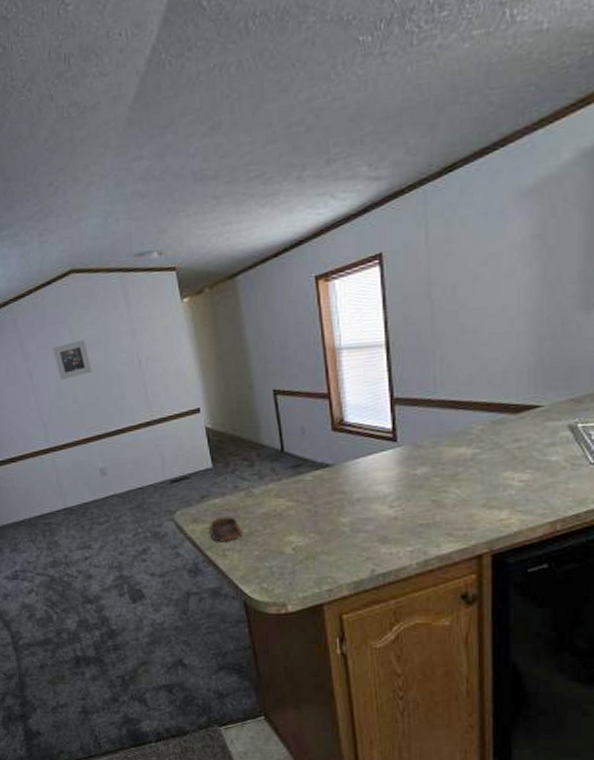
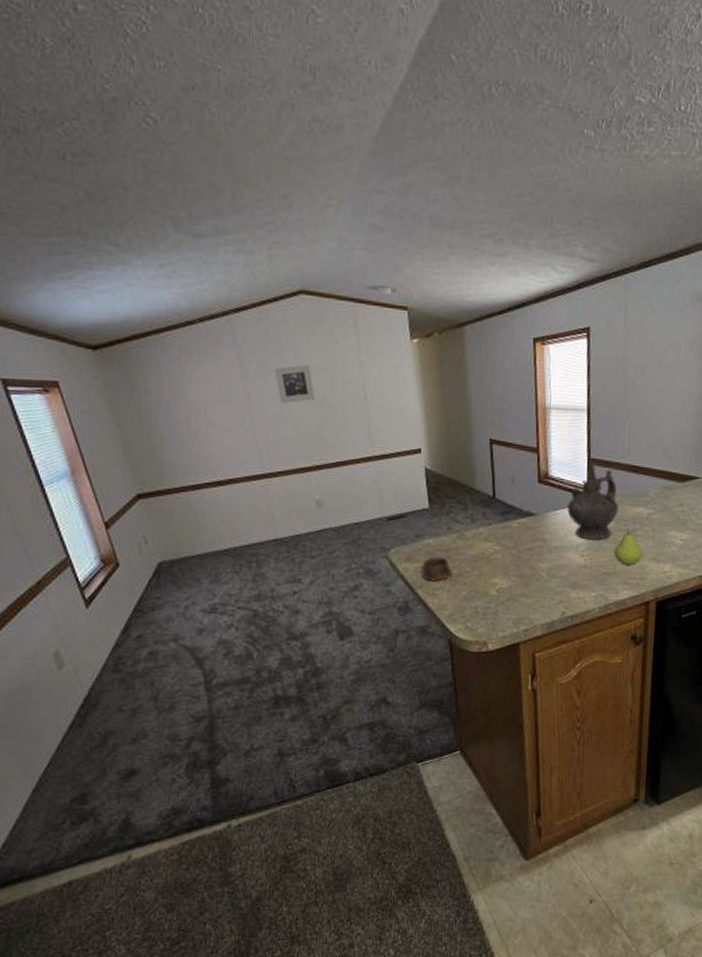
ceremonial vessel: none [369,403,435,489] -> present [567,463,619,540]
fruit: none [431,473,469,514] -> present [614,529,643,565]

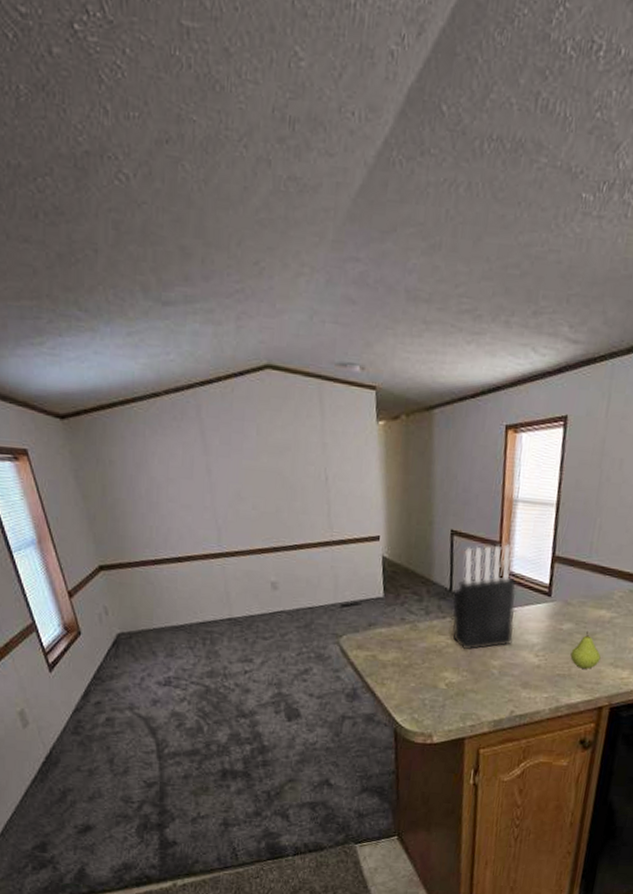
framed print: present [275,364,315,404] -> none [237,443,276,483]
cup: present [422,557,453,582] -> none [372,646,403,671]
knife block: none [496,450,558,555] -> present [452,544,517,651]
ceremonial vessel: present [567,463,619,540] -> none [525,560,581,641]

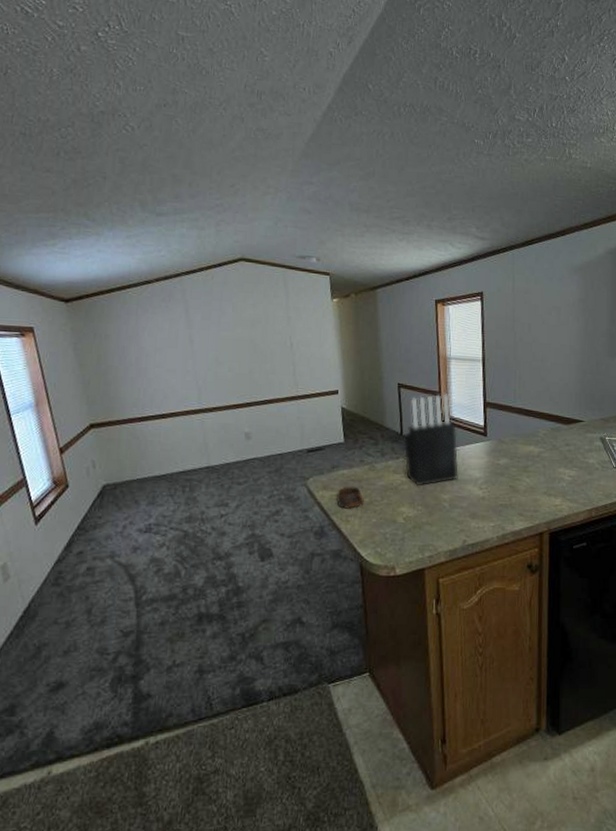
cup: none [372,646,403,671] -> present [336,486,364,509]
fruit: present [570,631,601,669] -> none [509,465,535,498]

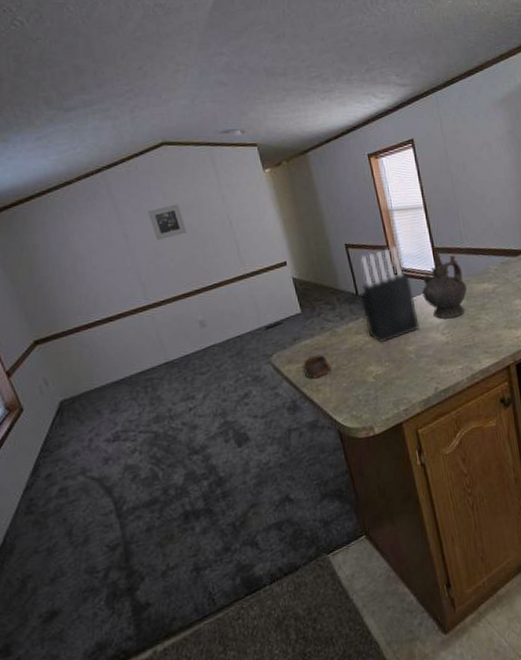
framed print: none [215,318,249,350] -> present [148,204,187,241]
ceremonial vessel: none [466,406,513,475] -> present [422,251,468,320]

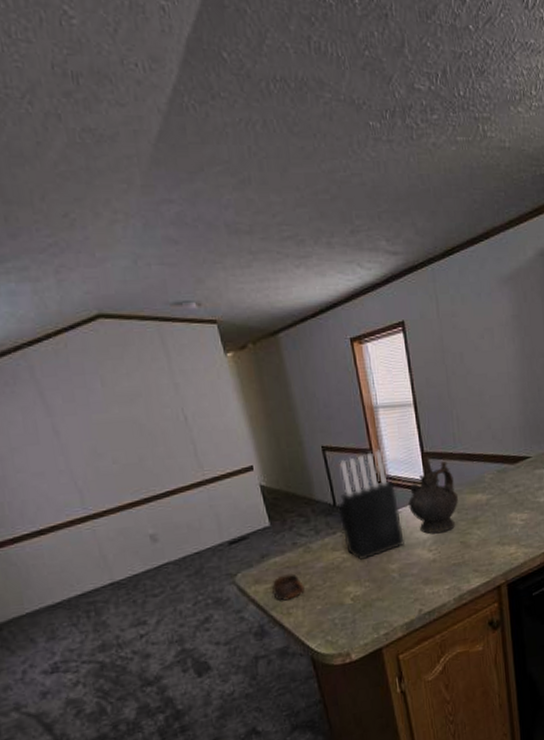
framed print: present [148,204,187,241] -> none [83,393,132,439]

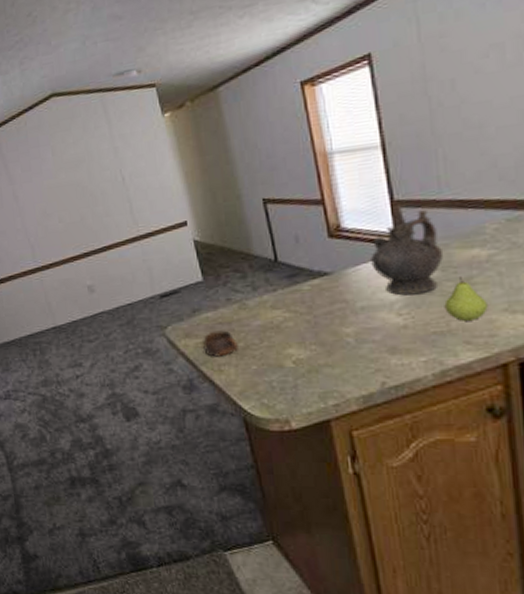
knife block: present [338,450,405,561] -> none [279,200,364,322]
fruit: none [460,517,488,553] -> present [444,276,488,321]

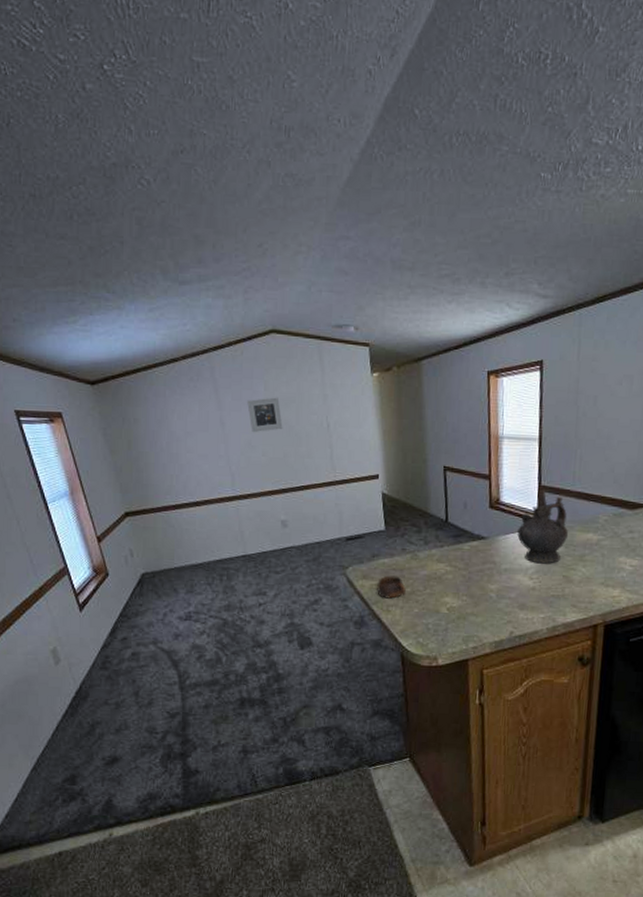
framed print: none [37,160,76,201] -> present [247,397,283,433]
fruit: present [444,276,488,321] -> none [563,554,592,589]

